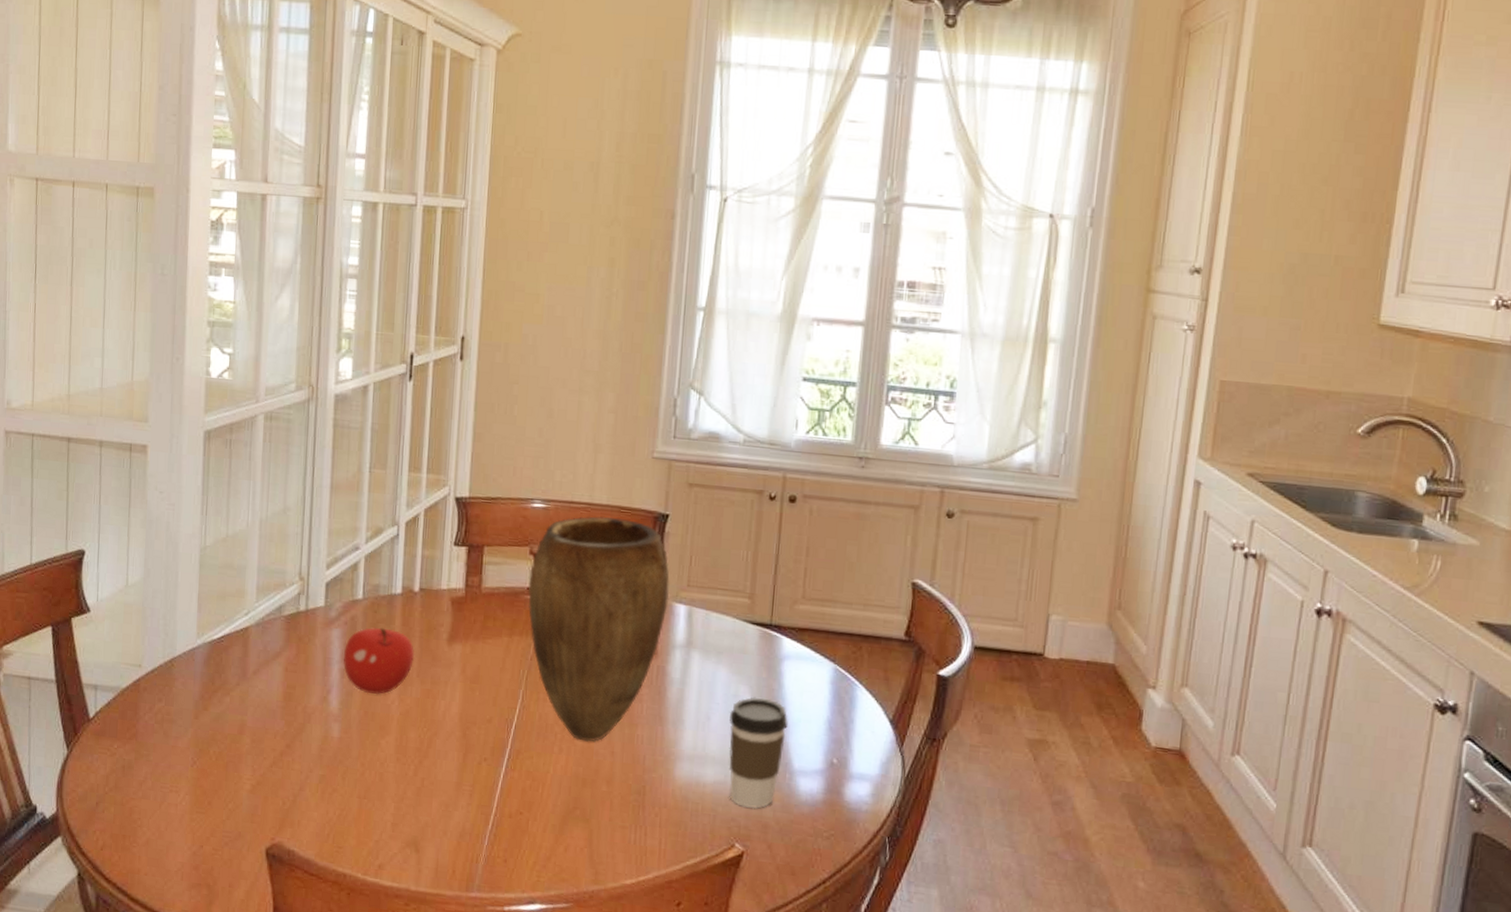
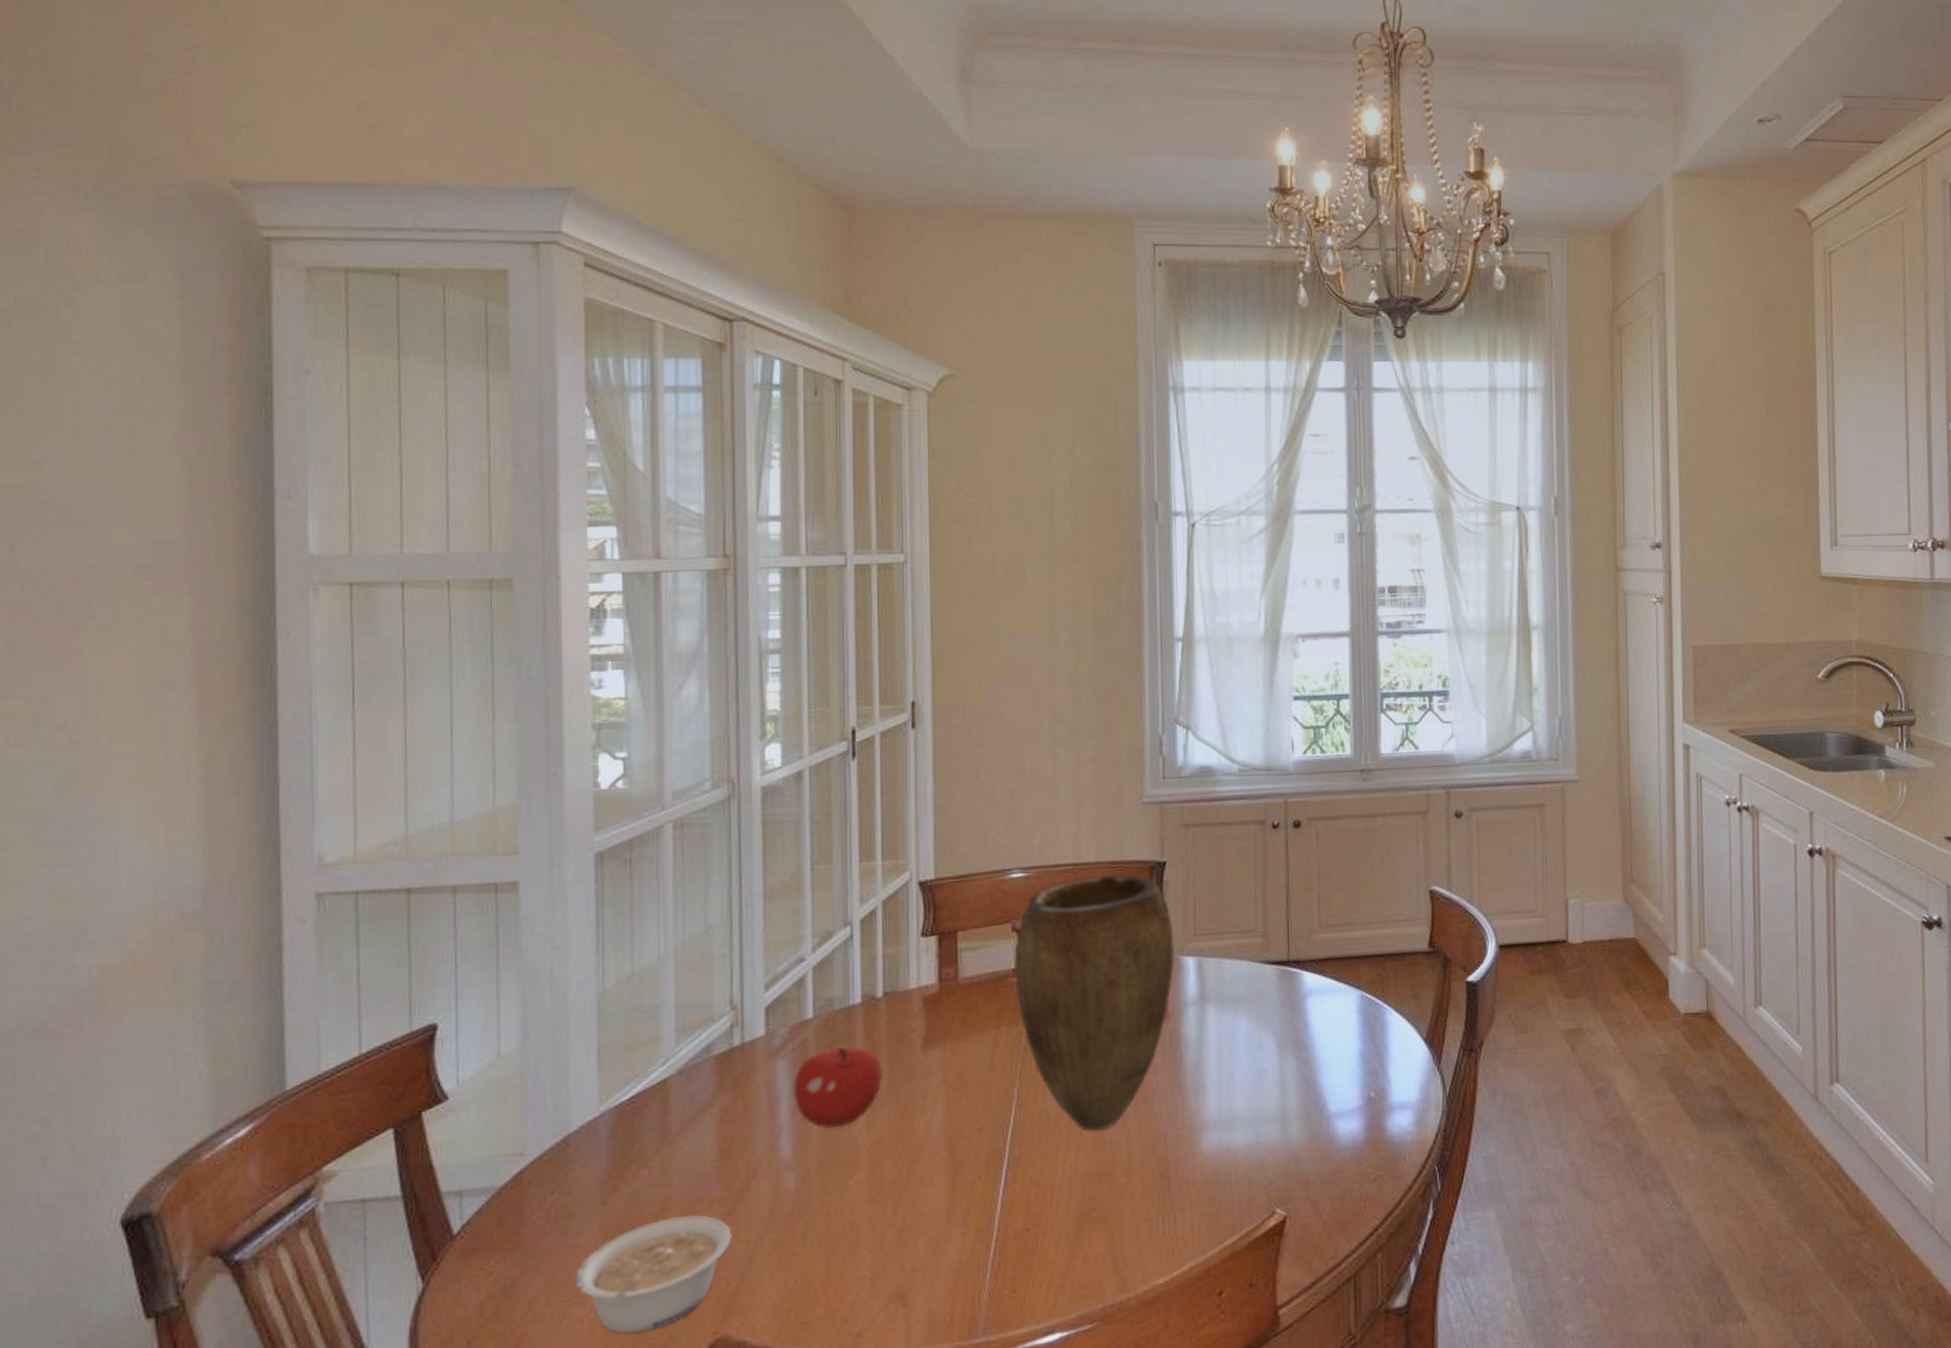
legume: none [173,739,289,825] -> present [576,1214,732,1334]
coffee cup: present [728,697,788,809] -> none [1254,1042,1318,1167]

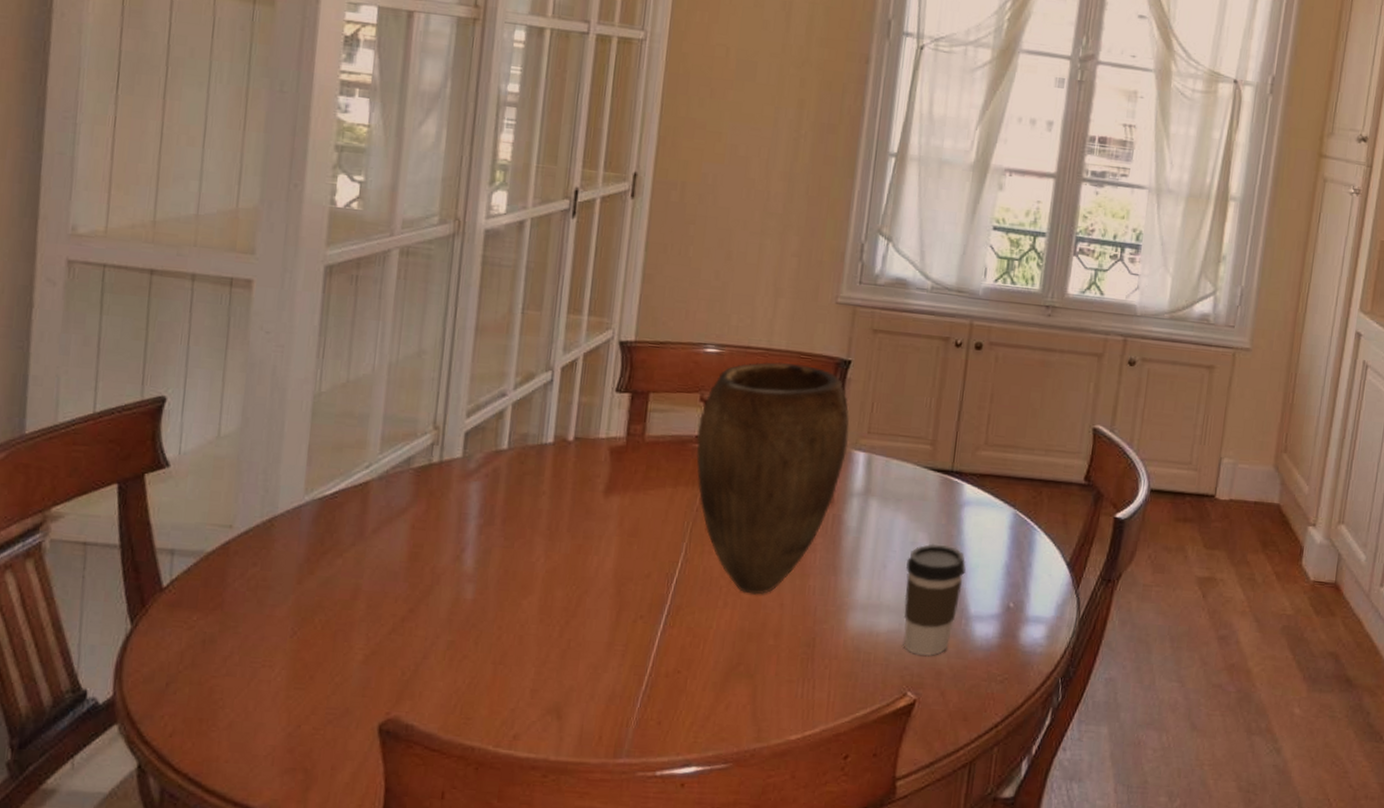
legume: present [576,1214,732,1334] -> none [267,605,412,702]
fruit: present [794,1047,884,1129] -> none [482,479,566,552]
coffee cup: none [1254,1042,1318,1167] -> present [903,543,966,657]

